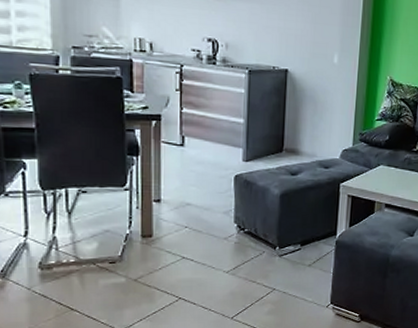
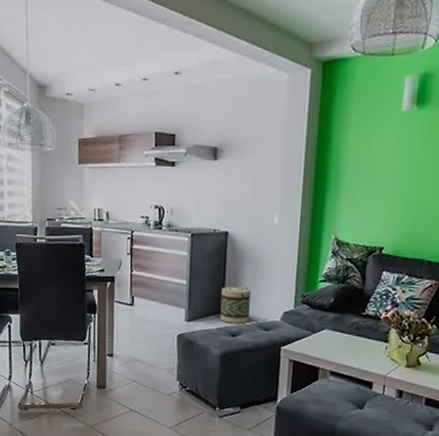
basket: none [280,125,311,162] -> present [220,286,251,324]

